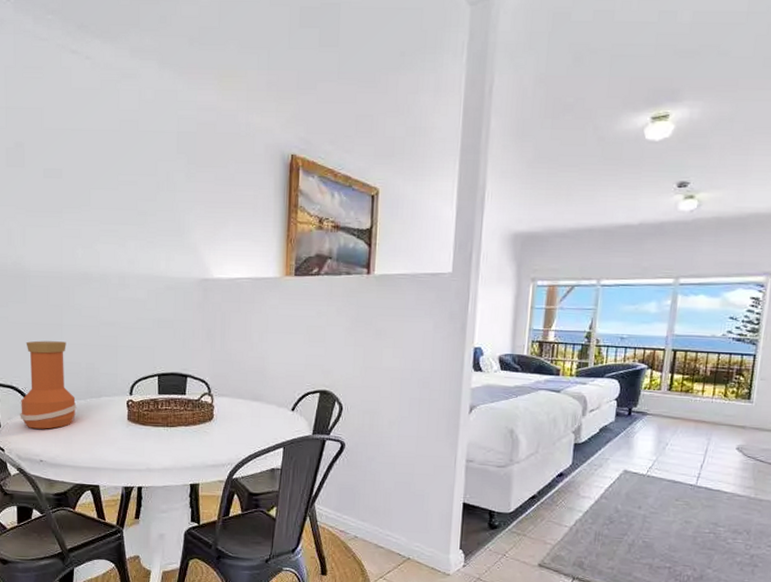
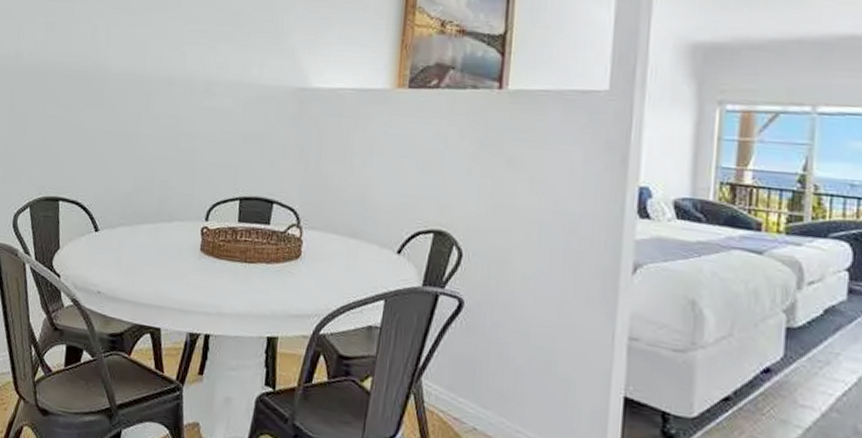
vase: present [20,340,77,429] -> none [81,151,145,255]

